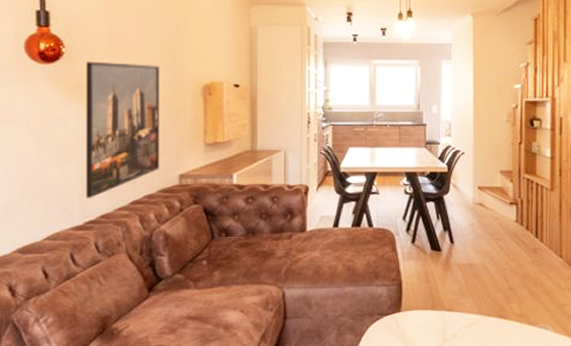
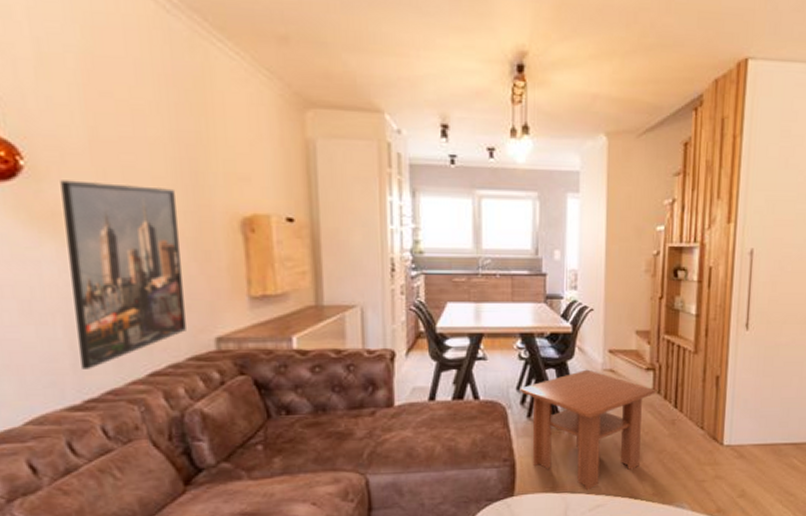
coffee table: none [405,203,519,309] -> present [520,369,656,491]

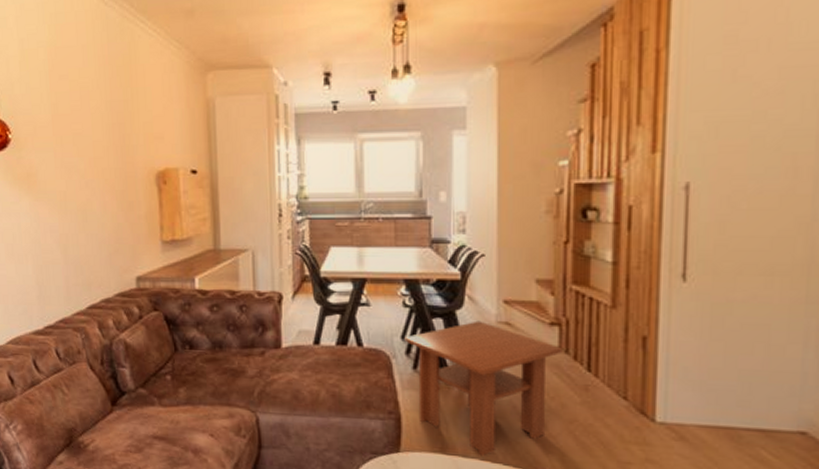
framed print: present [60,180,186,369] -> none [33,147,115,301]

